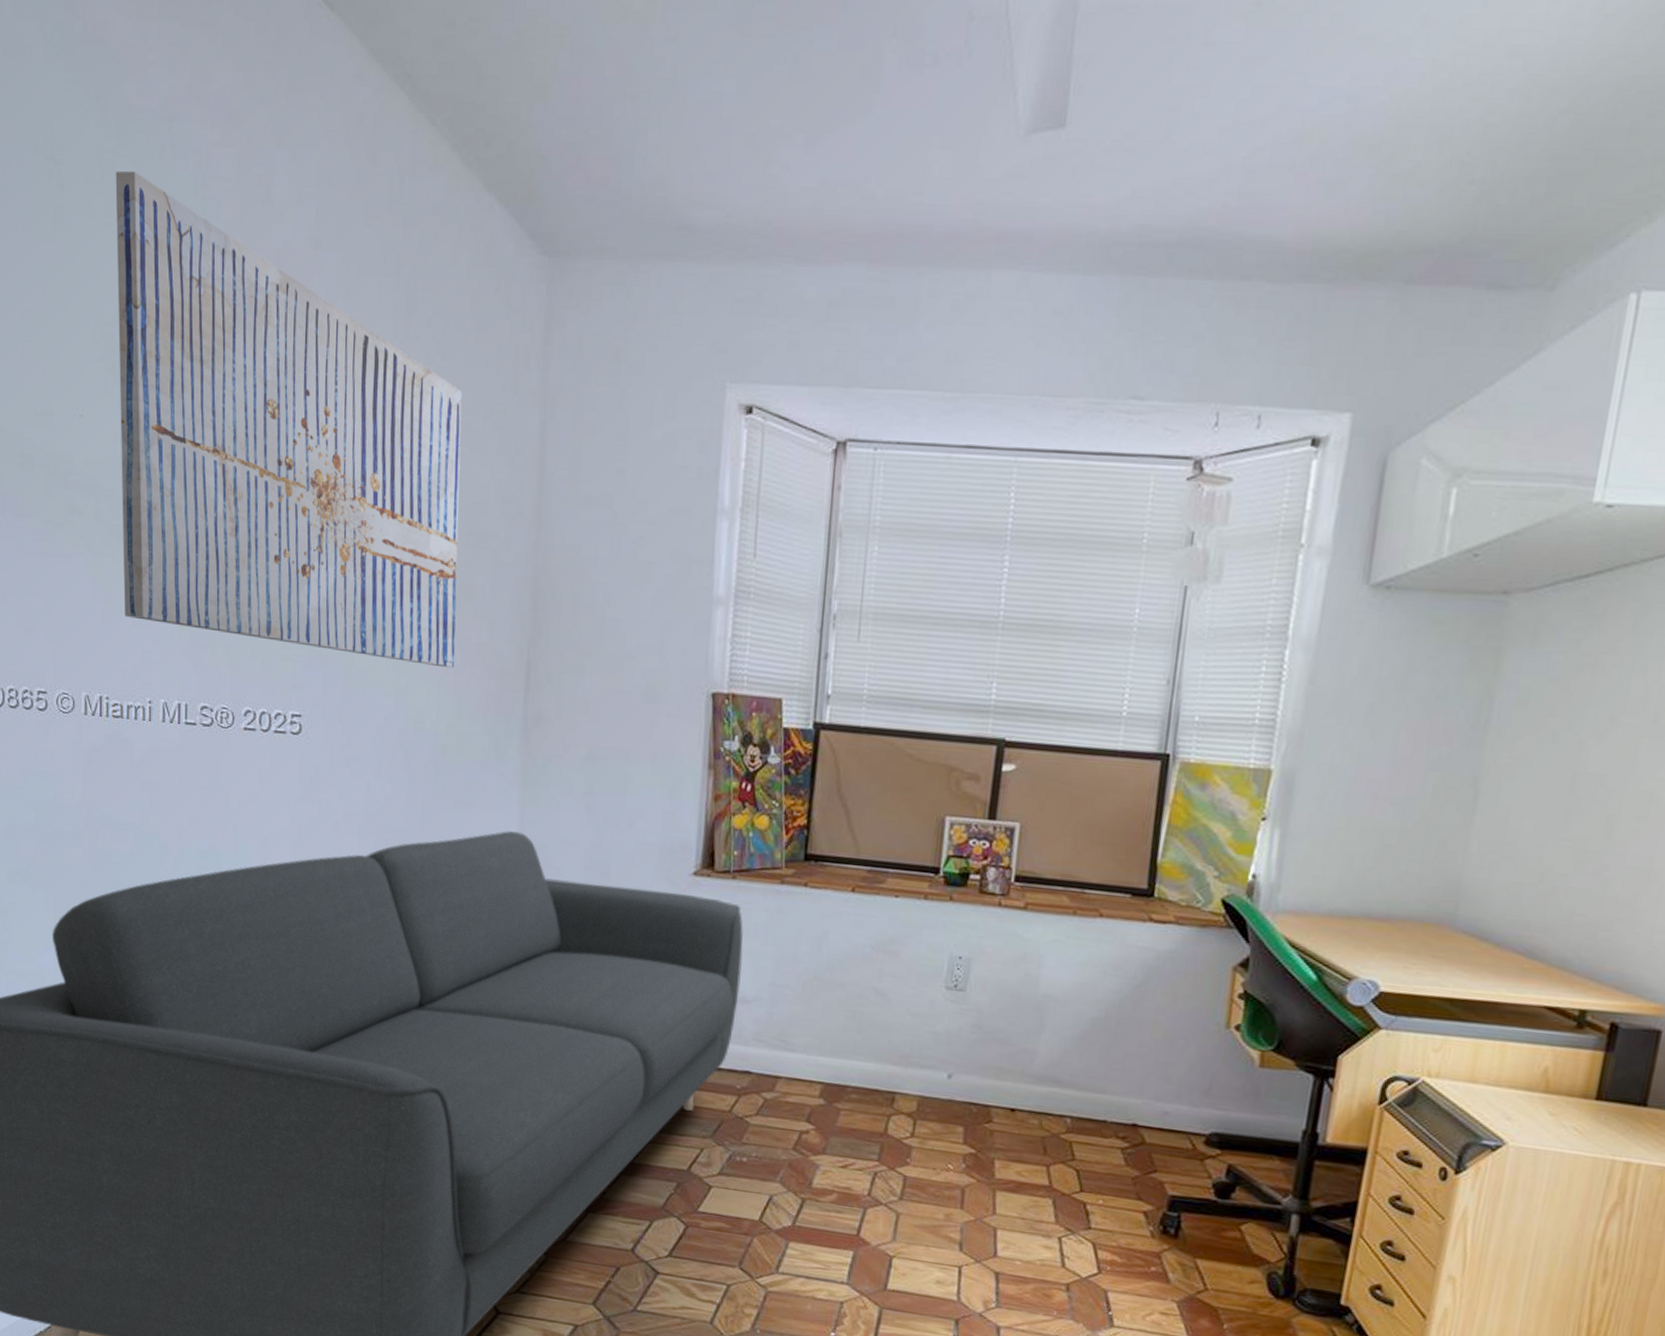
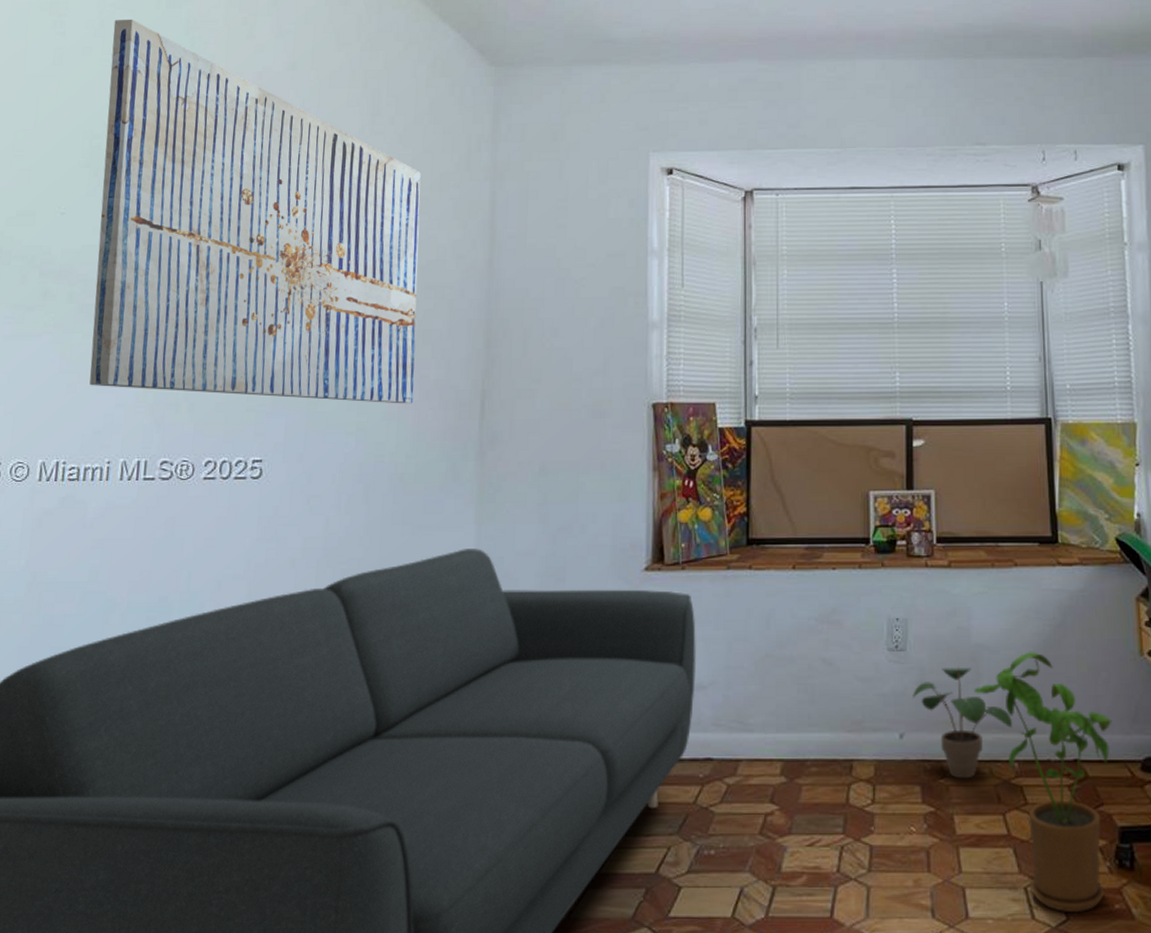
potted plant: none [966,1013,1071,1128] -> present [913,666,1012,779]
house plant: none [1034,1009,1182,1269] -> present [974,652,1112,912]

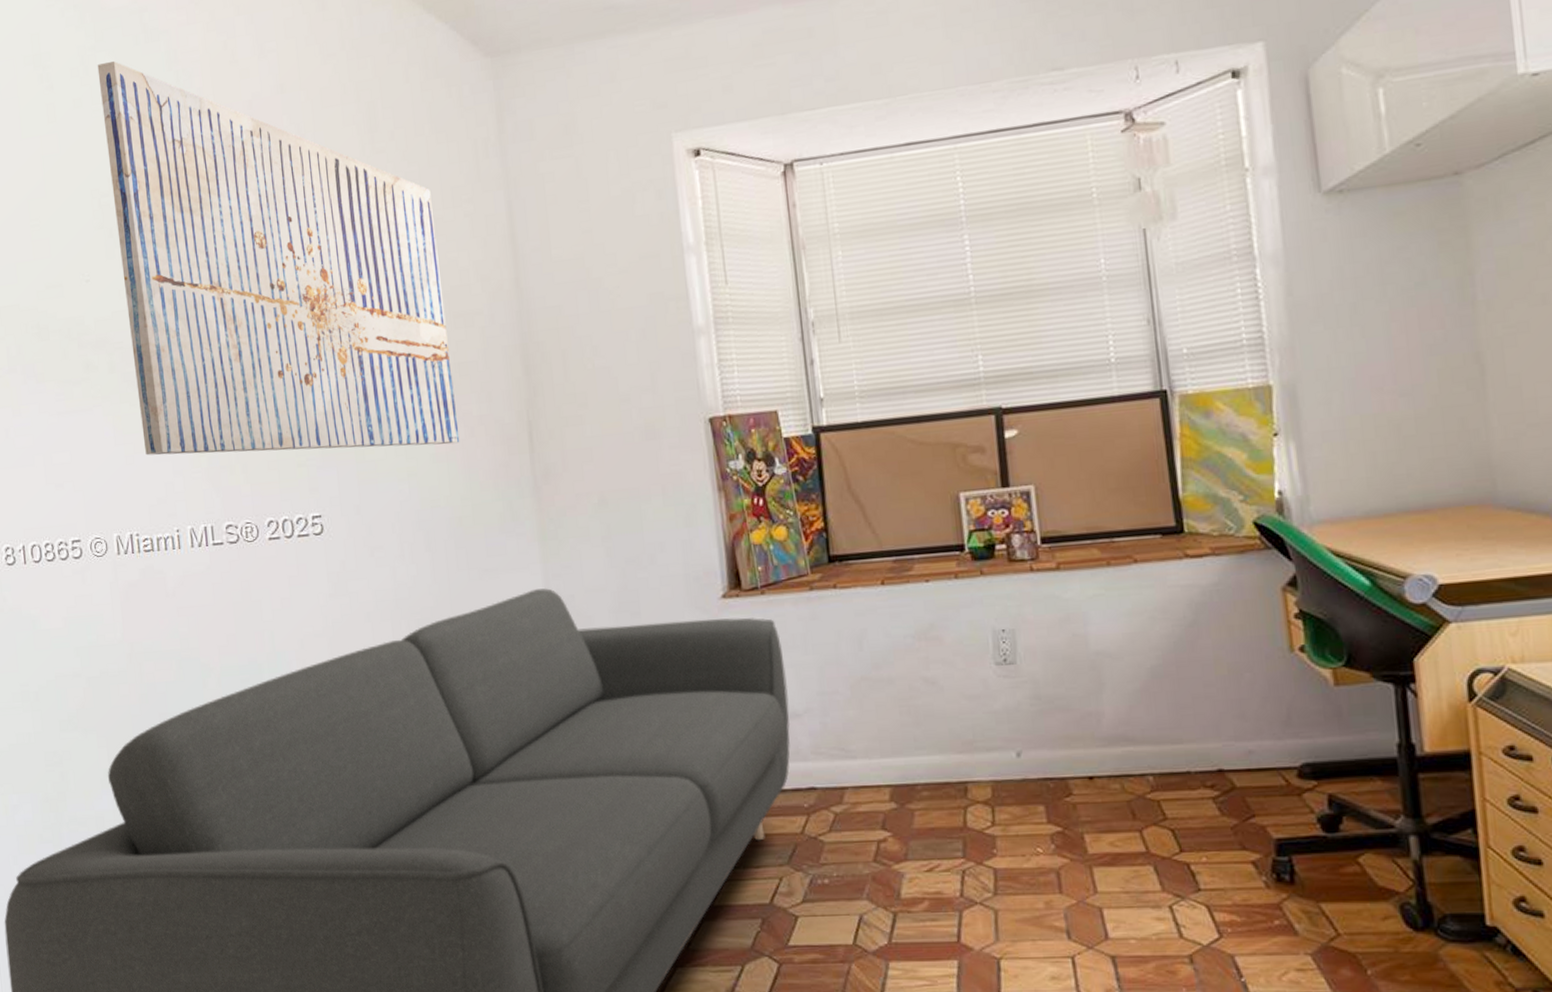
potted plant: present [913,666,1012,779] -> none [1027,677,1143,797]
house plant: present [974,652,1112,912] -> none [1097,656,1263,930]

